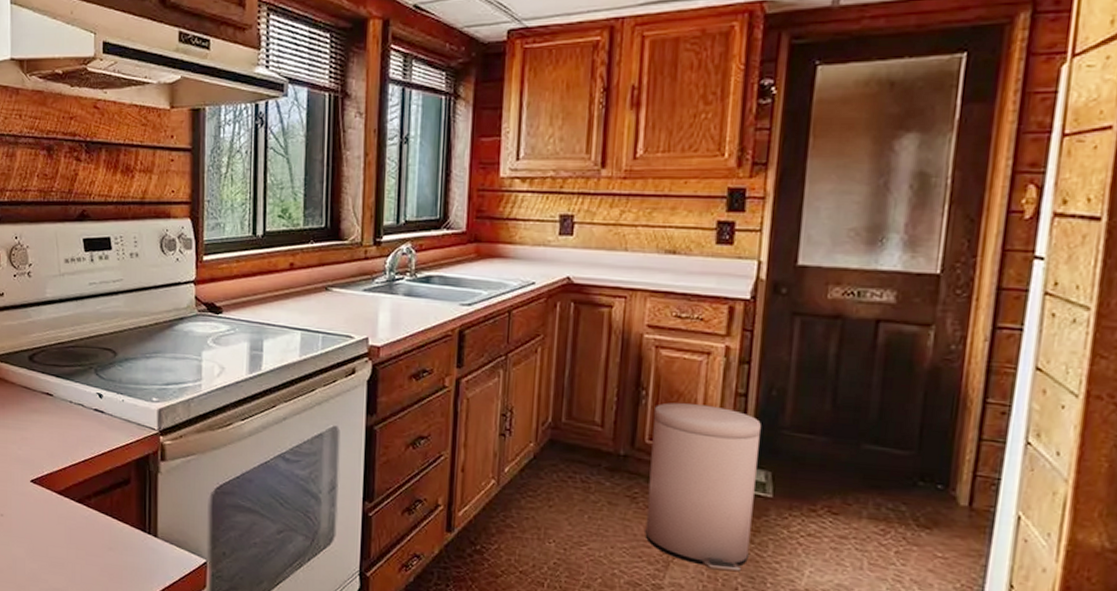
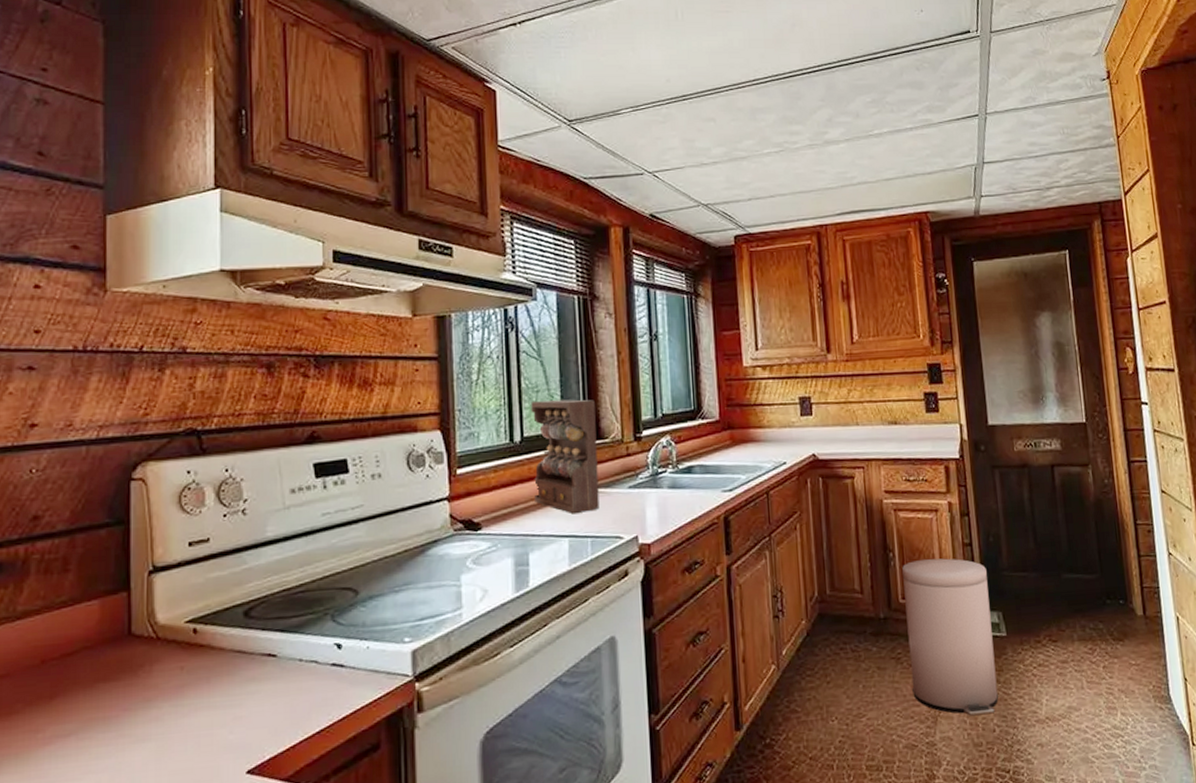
spice rack: none [272,198,337,309] -> present [531,399,600,513]

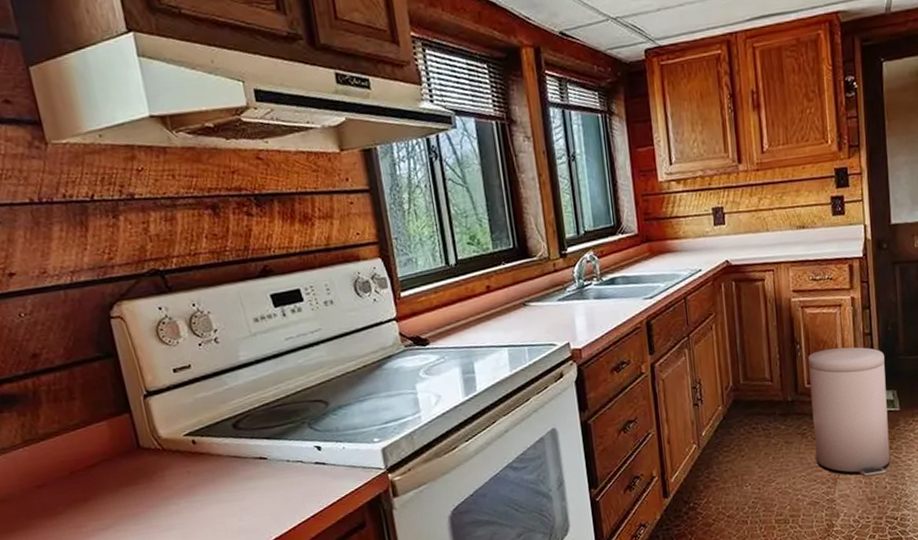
spice rack: present [531,399,600,513] -> none [461,221,533,326]

